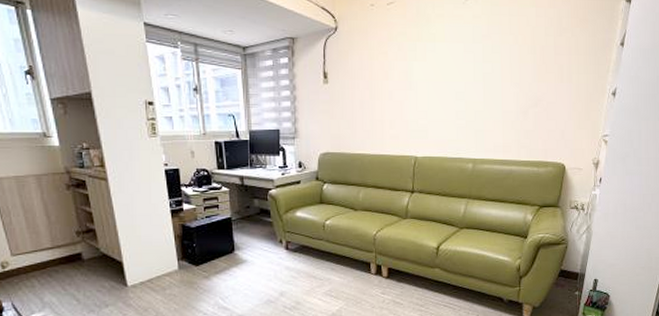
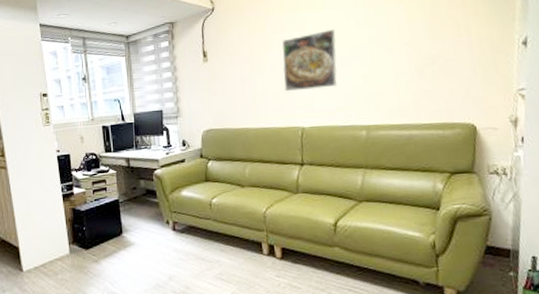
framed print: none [401,62,453,121] -> present [282,29,338,92]

